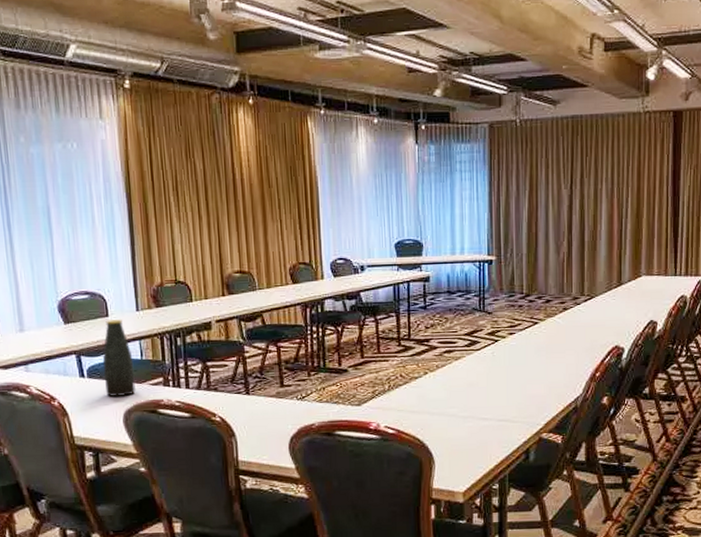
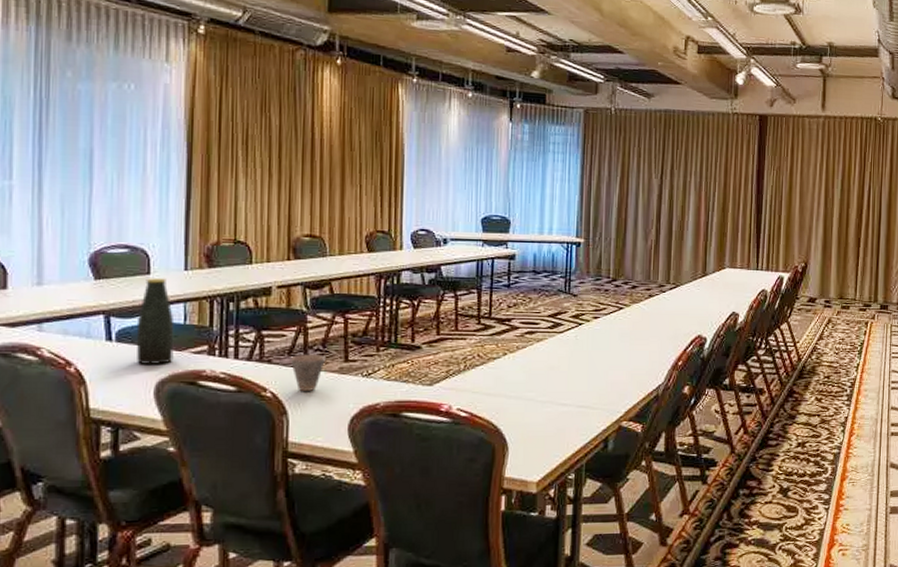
cup: none [233,381,264,415] -> present [290,354,325,391]

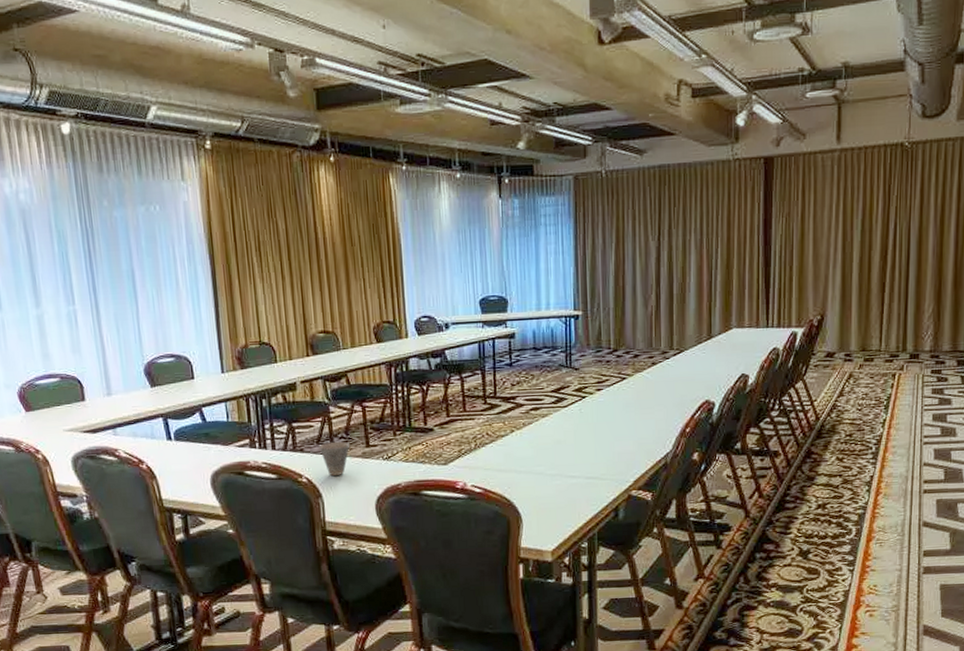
bottle: present [136,278,175,364] -> none [189,382,223,459]

